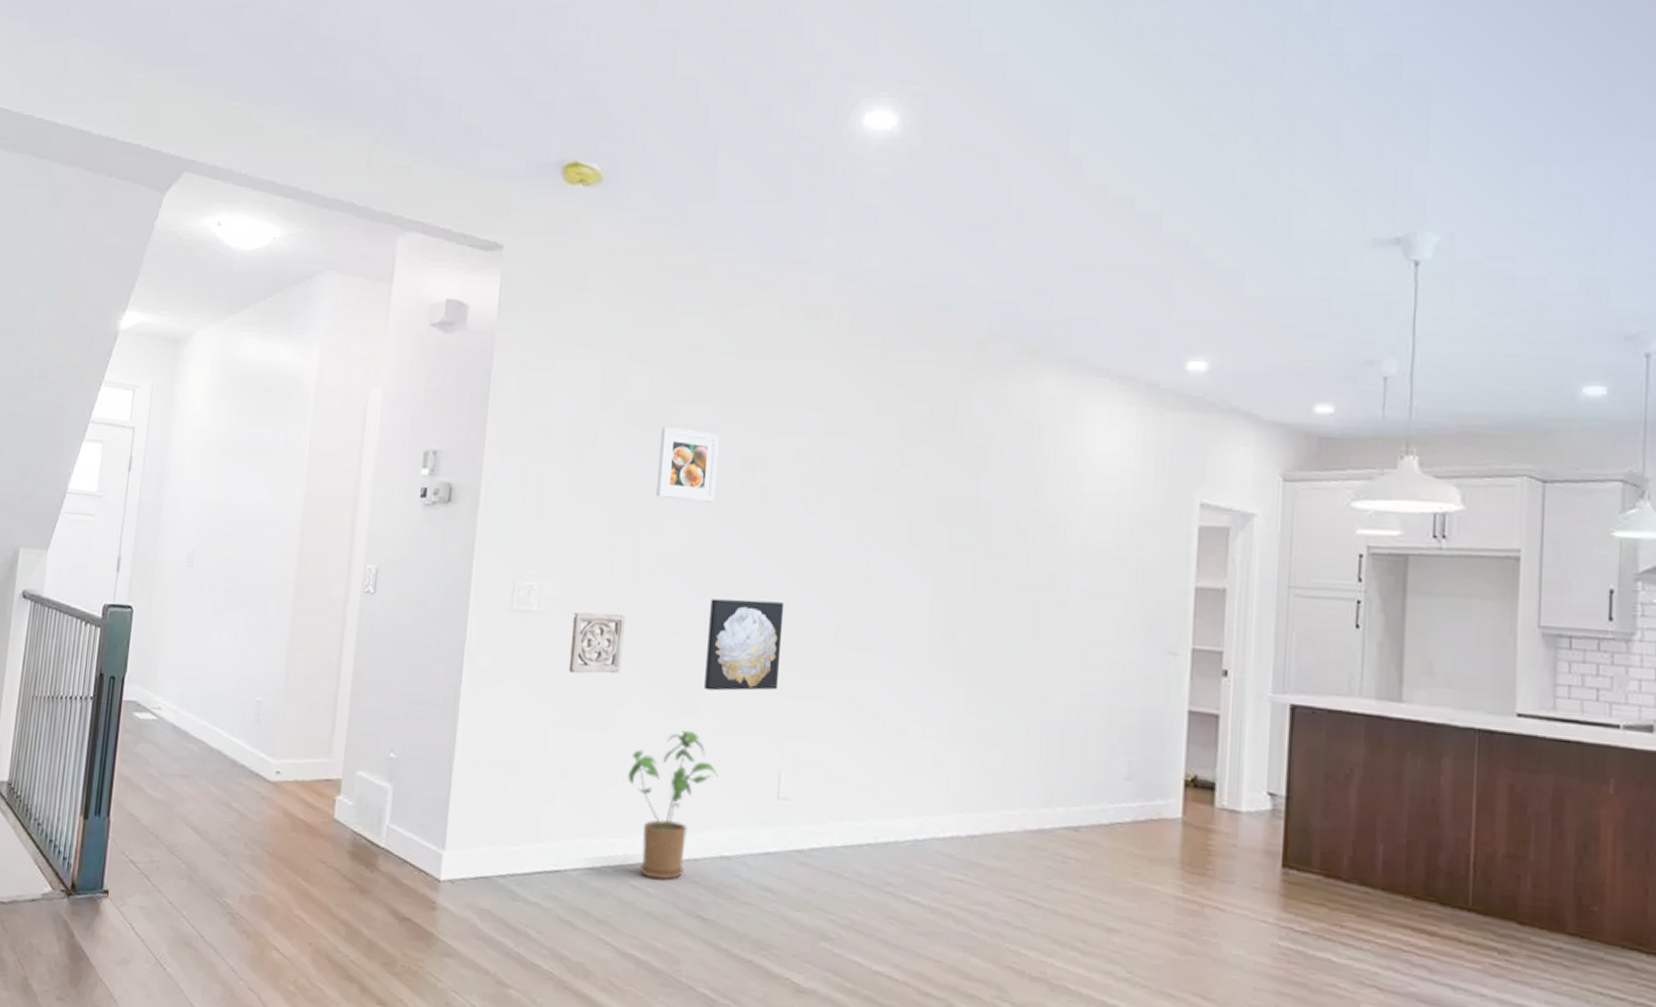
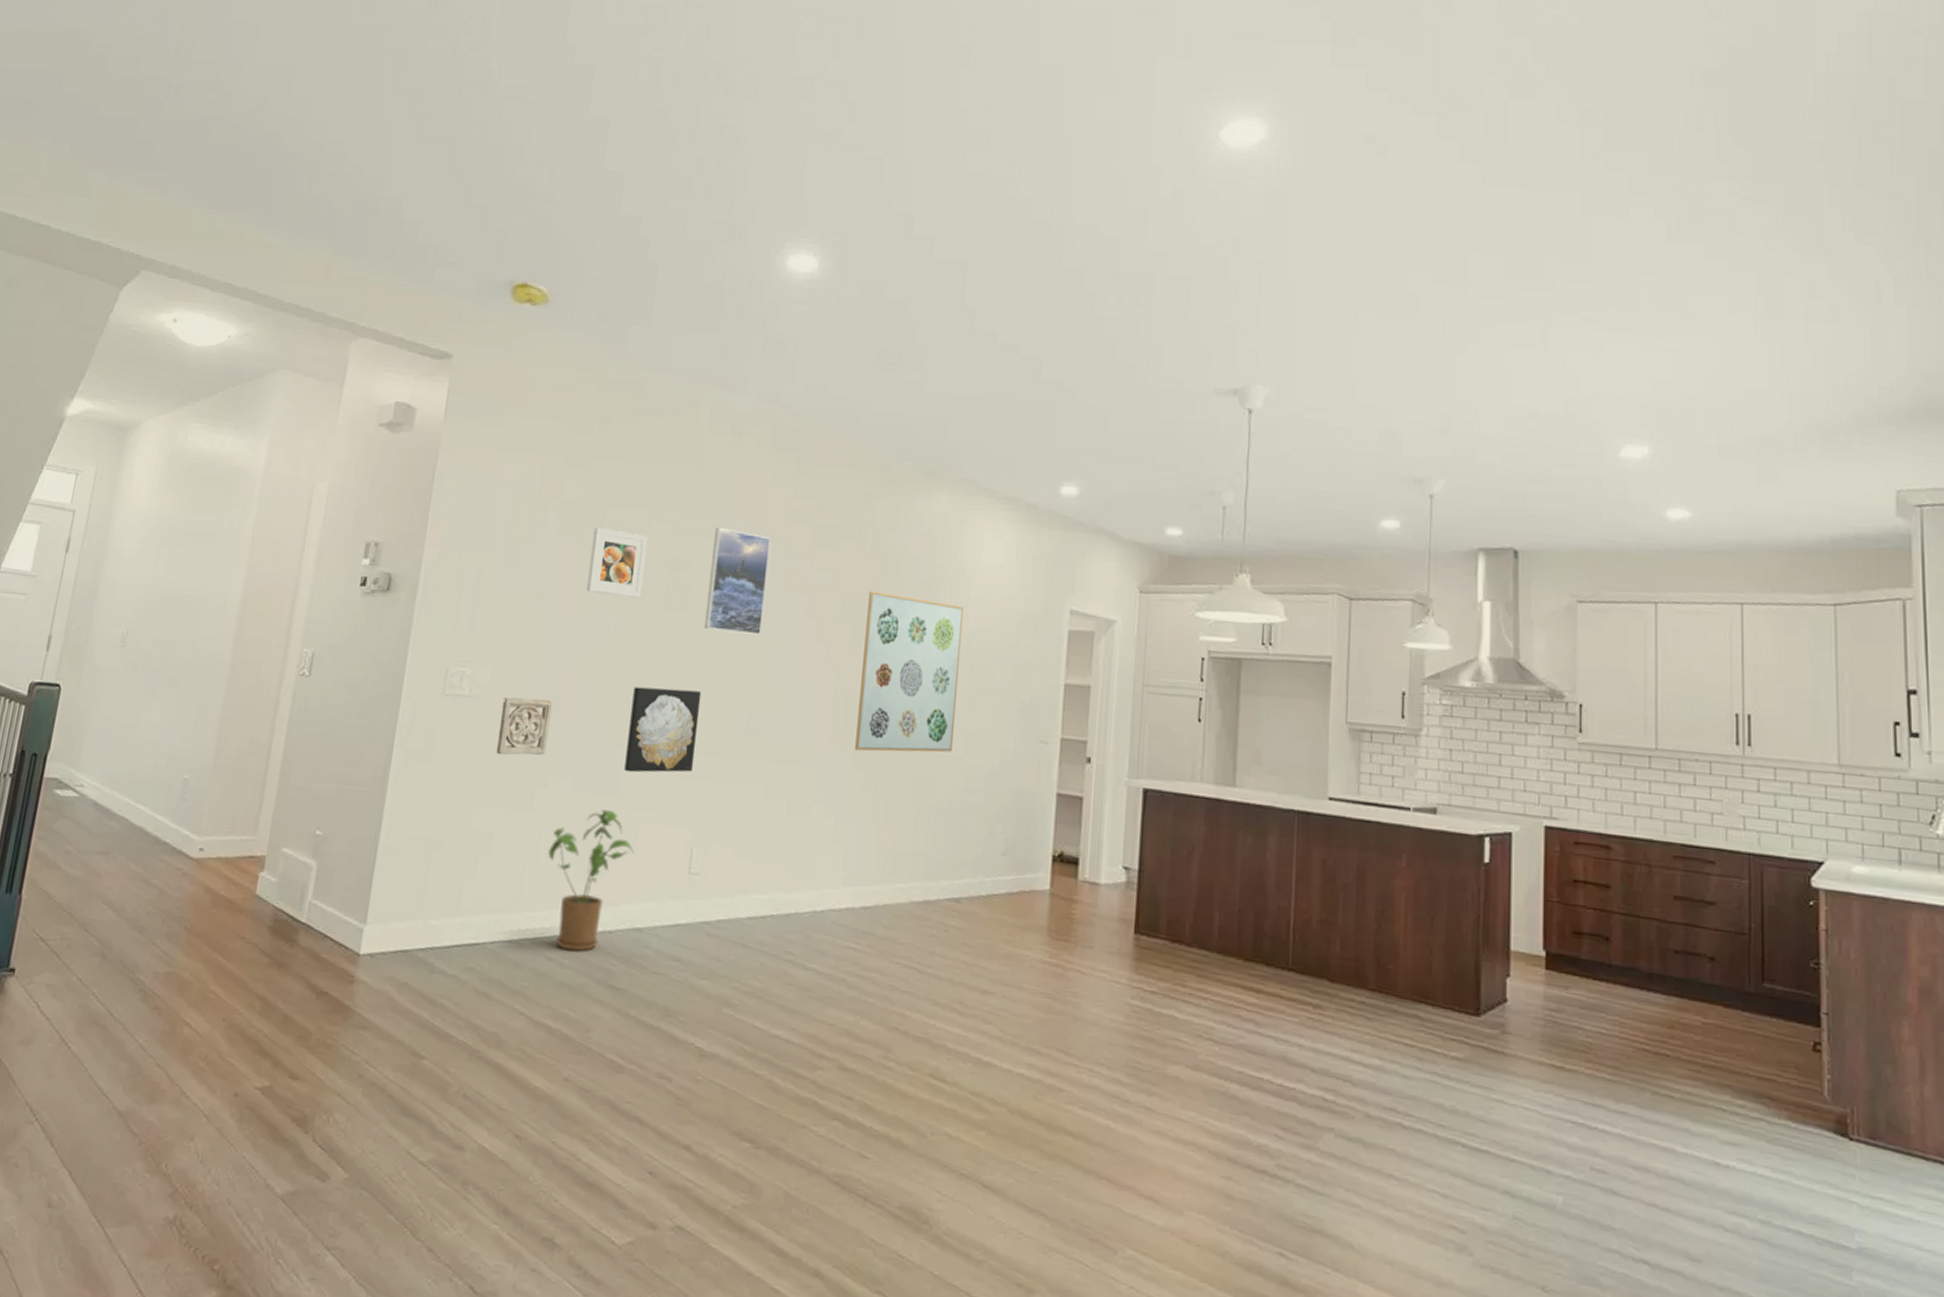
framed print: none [785,422,854,540] -> present [705,527,771,635]
wall art: none [956,488,1077,666] -> present [855,591,965,753]

